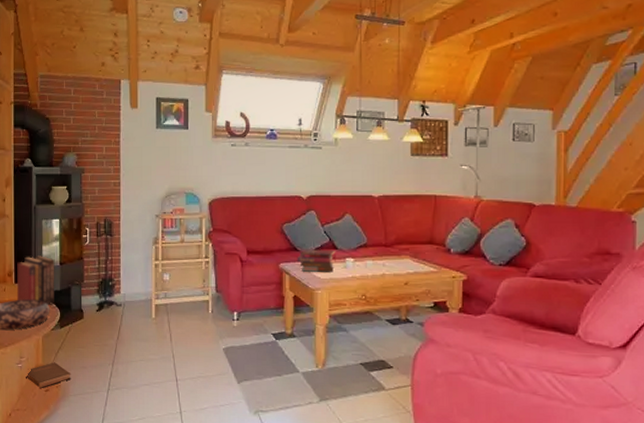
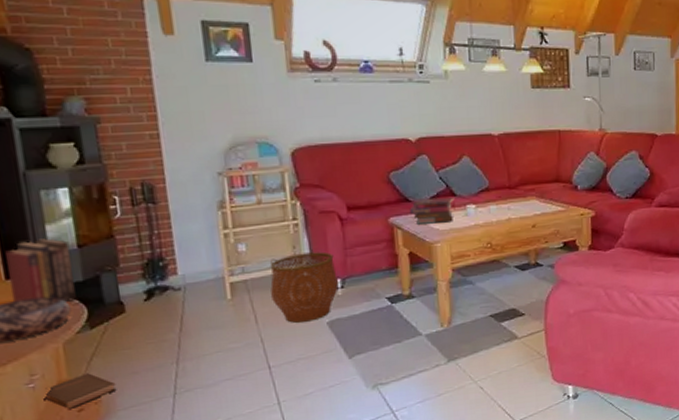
basket: none [183,286,236,346] -> present [270,251,340,323]

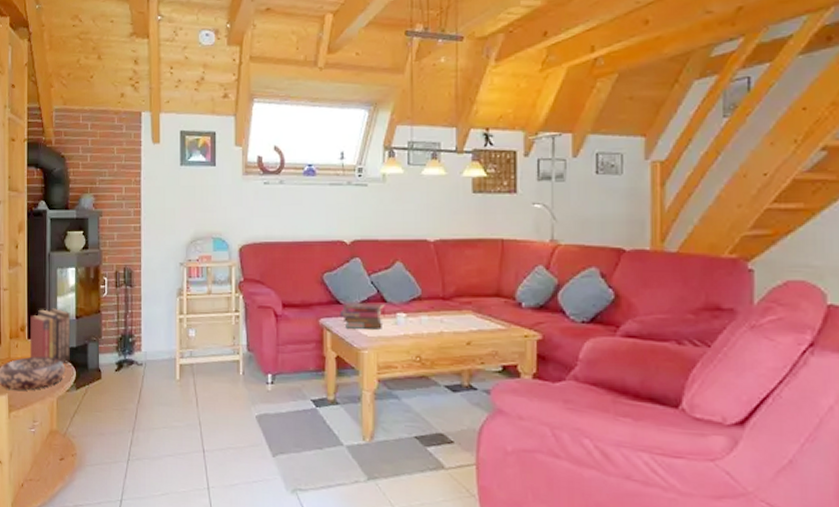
book: present [43,373,117,409] -> none [39,427,88,456]
basket: present [270,251,340,323] -> none [210,344,270,412]

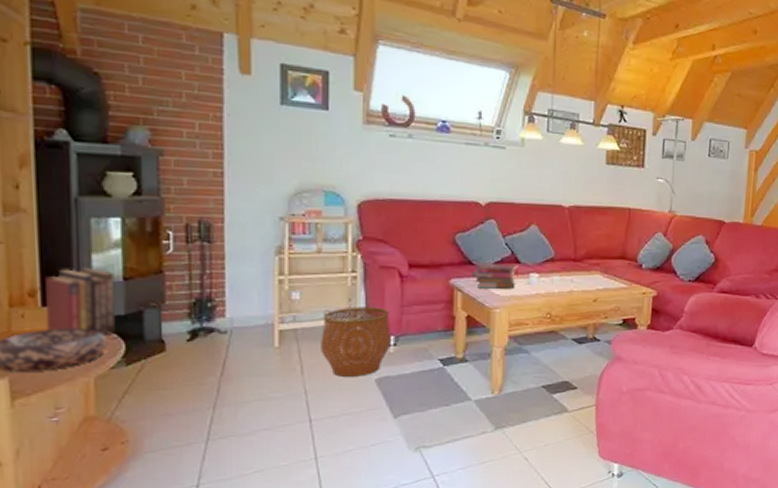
basket: none [210,344,270,412] -> present [319,307,393,377]

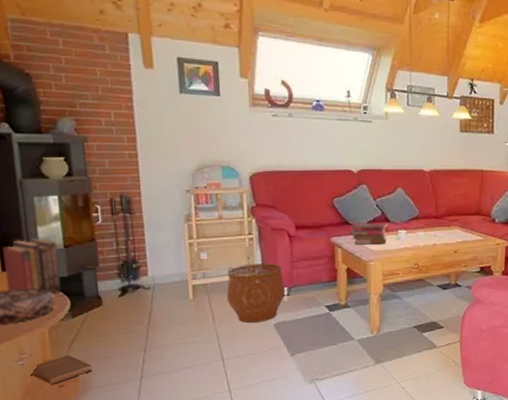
book: none [66,411,147,447] -> present [30,355,93,384]

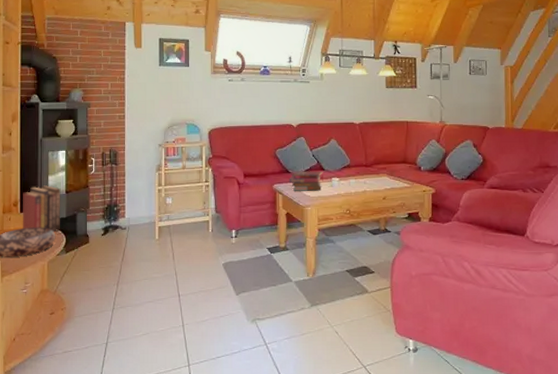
book: present [30,355,93,384] -> none [31,286,77,311]
basket: present [226,263,286,323] -> none [185,208,234,262]

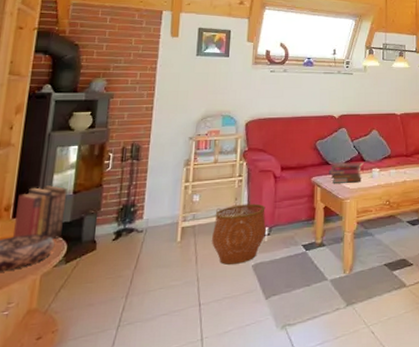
basket: none [185,208,234,262] -> present [211,203,267,265]

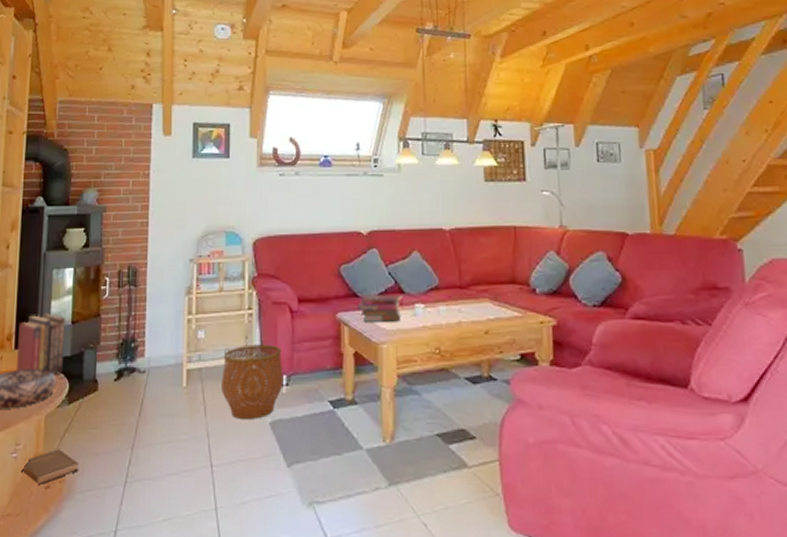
book: none [12,303,73,337] -> present [21,449,79,484]

